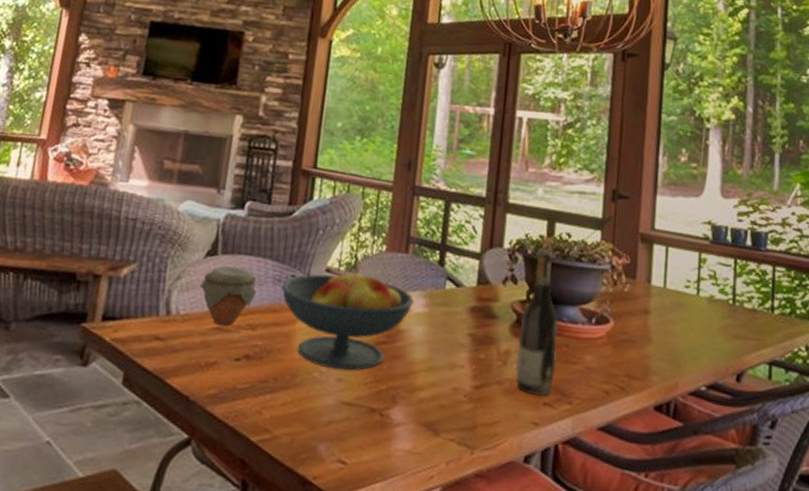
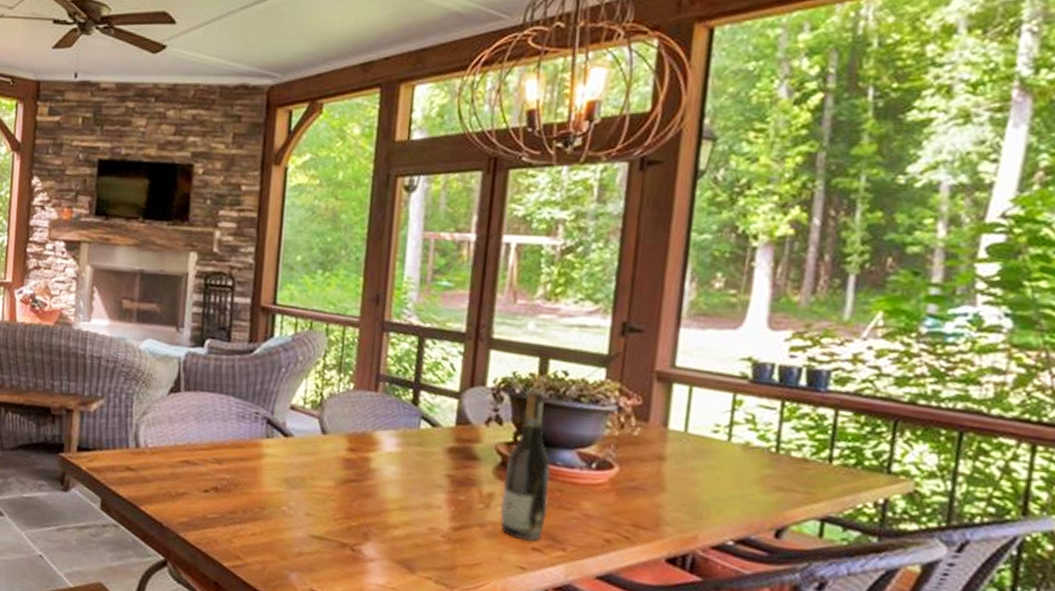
jar: present [199,266,257,326] -> none [165,402,221,460]
fruit bowl: present [280,267,414,371] -> none [244,405,385,506]

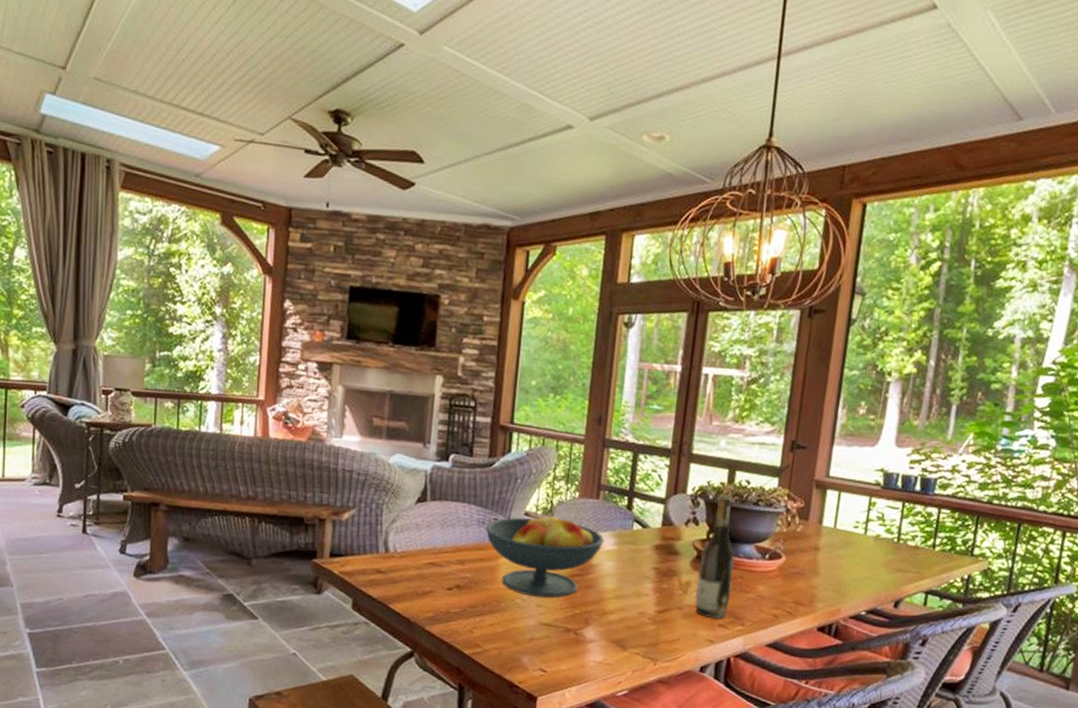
fruit bowl: none [244,405,385,506] -> present [484,511,604,598]

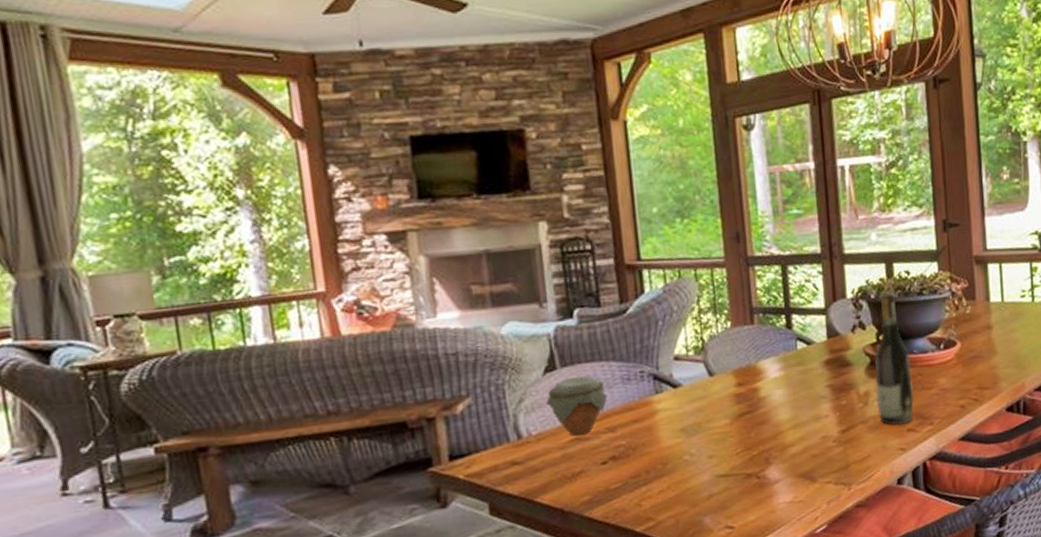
jar: none [412,510,464,561] -> present [545,376,608,436]
fruit bowl: present [484,511,604,598] -> none [631,352,769,449]

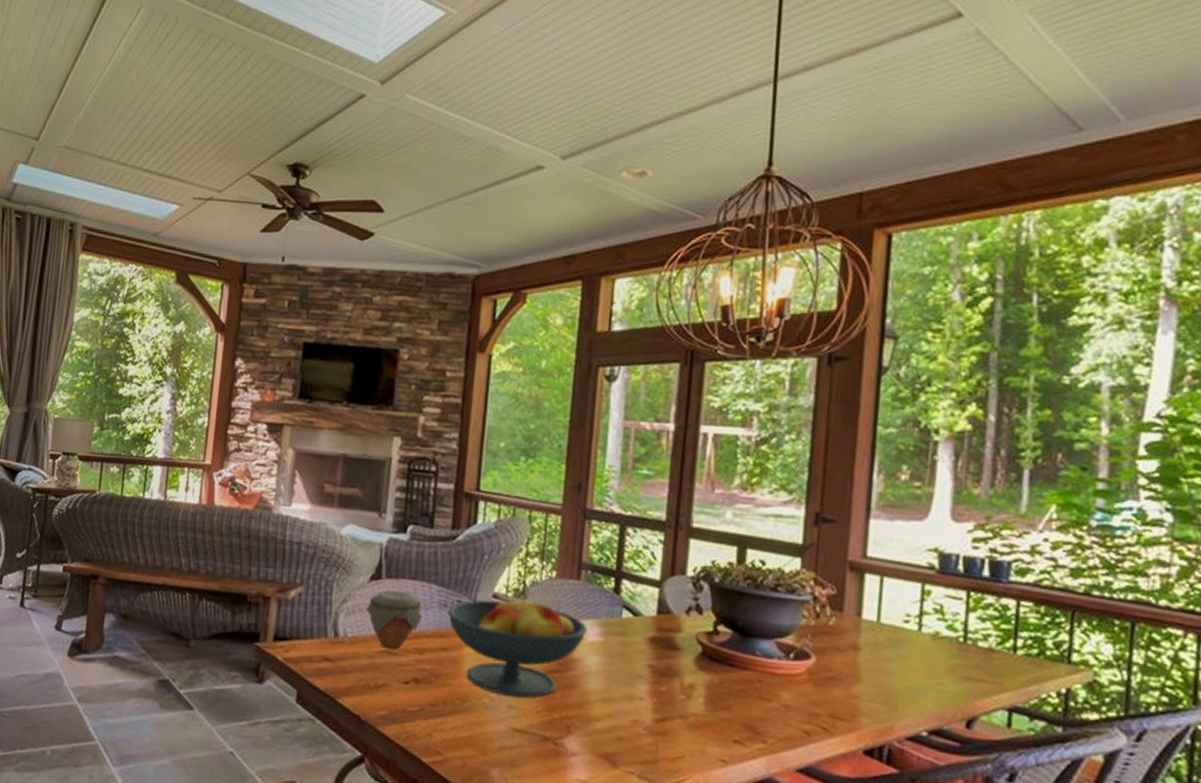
fruit bowl: none [631,352,769,449] -> present [446,593,587,698]
wine bottle: present [875,292,914,426] -> none [702,578,750,733]

